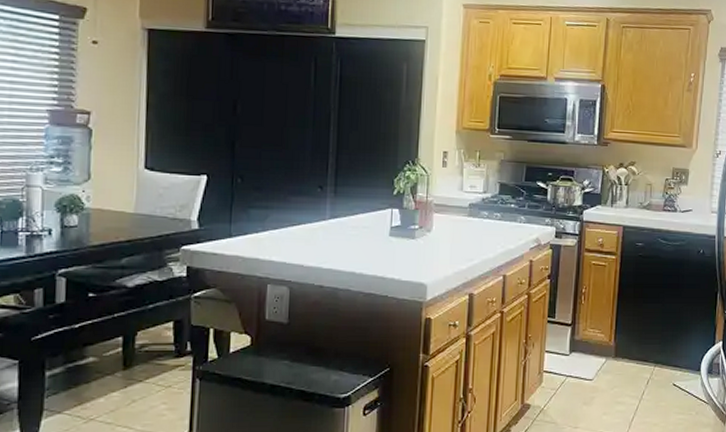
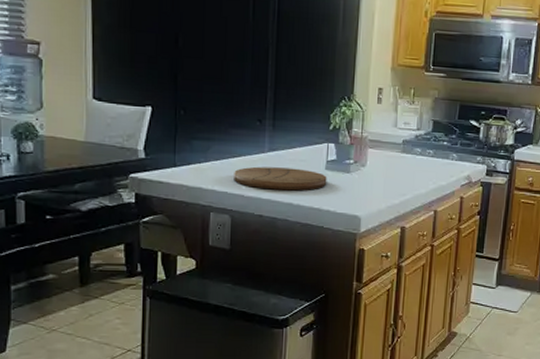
cutting board: none [293,235,391,259] -> present [234,166,327,191]

